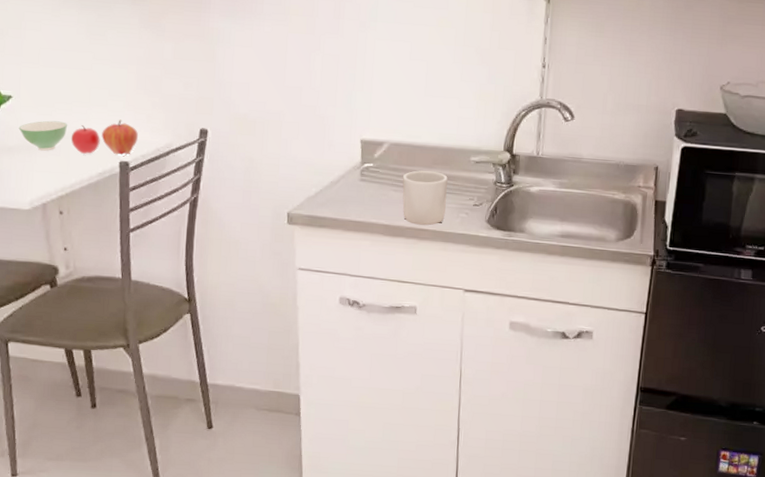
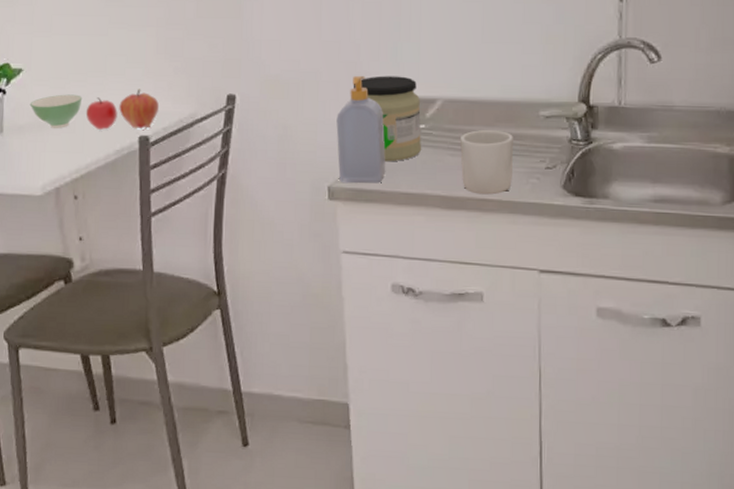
soap bottle: none [296,118,338,212] -> present [336,75,386,184]
jar: none [312,119,370,194] -> present [353,76,422,162]

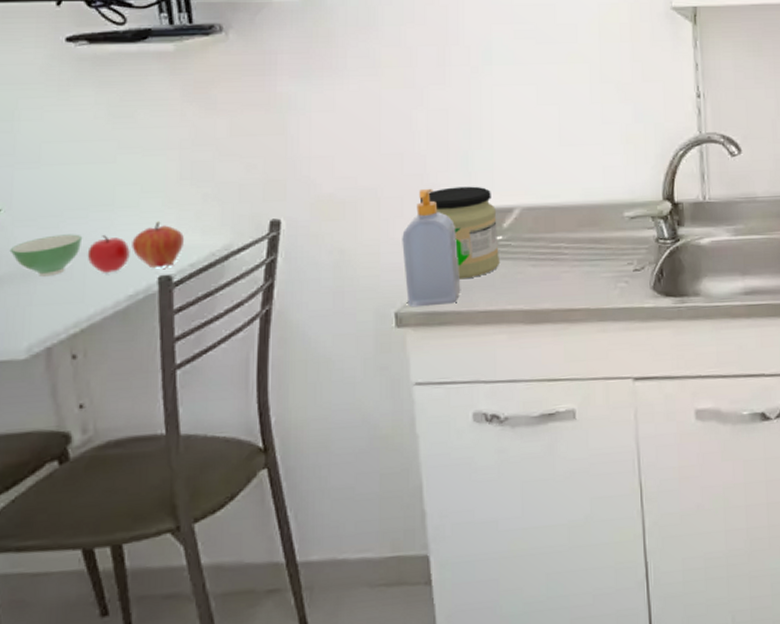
mug: present [460,129,513,195] -> none [542,235,599,305]

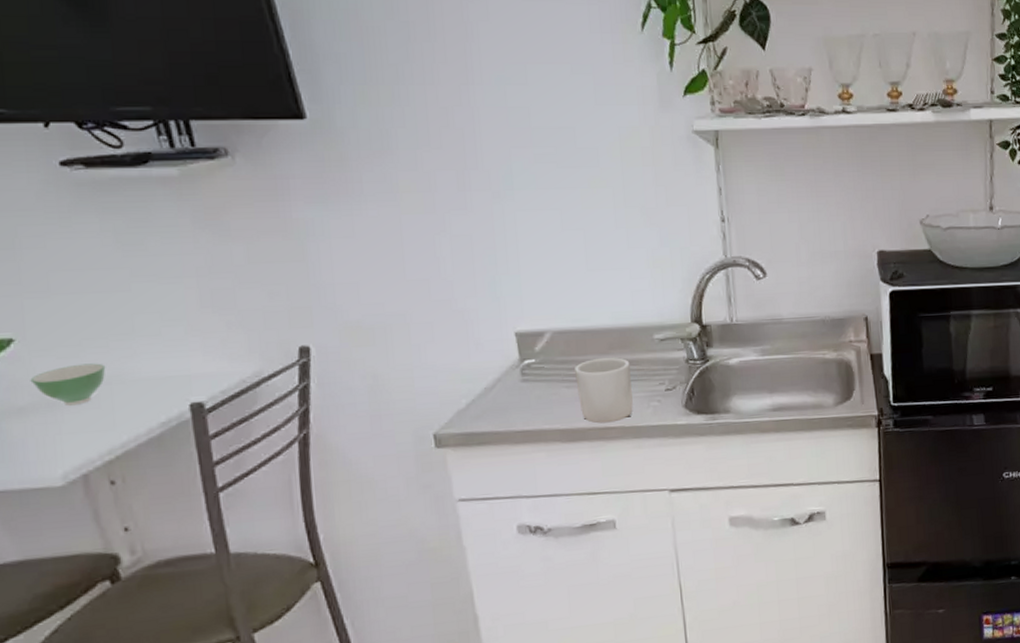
apple: present [87,235,130,273] -> none [112,364,158,401]
fruit: present [132,221,185,269] -> none [158,349,213,396]
soap bottle: present [402,188,461,308] -> none [434,313,498,429]
jar: present [419,186,501,280] -> none [449,311,535,402]
mug: none [542,235,599,305] -> present [575,357,633,424]

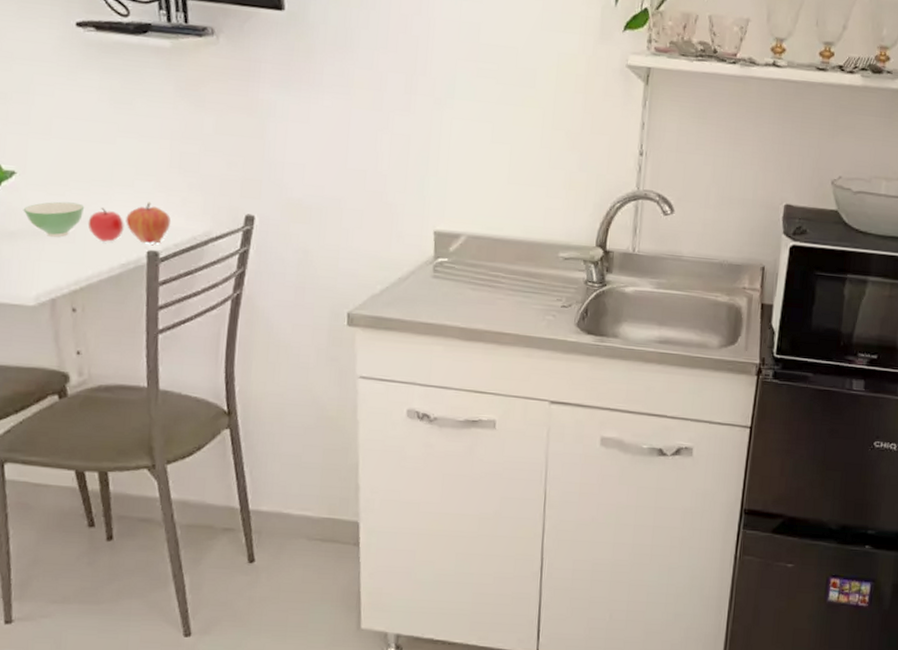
apple: none [112,364,158,401] -> present [88,208,124,242]
fruit: none [158,349,213,396] -> present [126,202,172,244]
mug: present [575,357,633,424] -> none [481,267,533,329]

